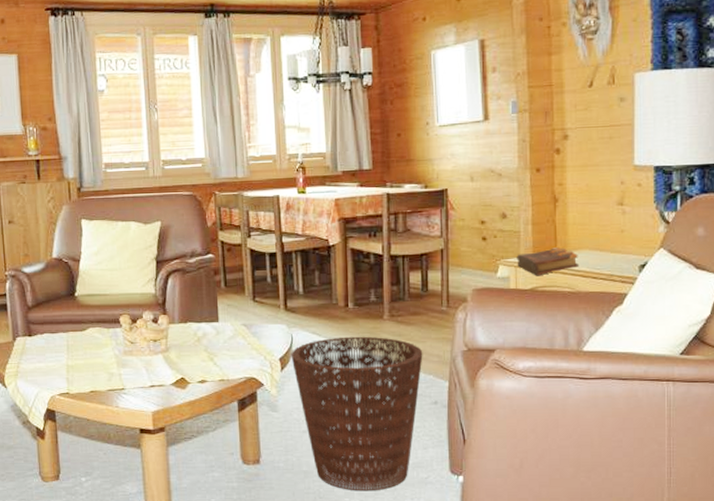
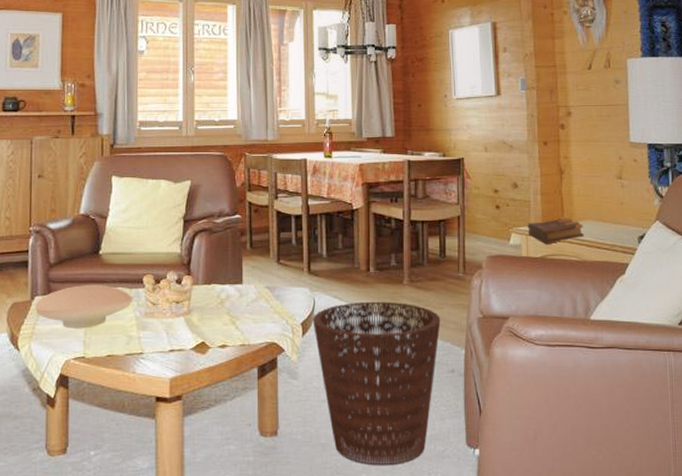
decorative bowl: none [18,324,112,367] -> present [35,284,133,329]

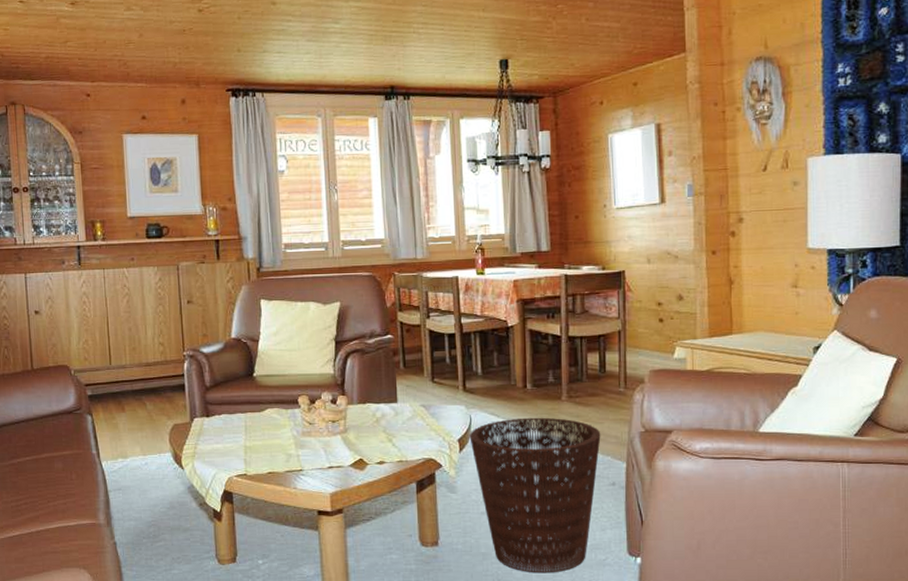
decorative bowl: present [35,284,133,329] -> none [195,405,290,448]
book: present [527,217,585,245] -> none [693,329,755,358]

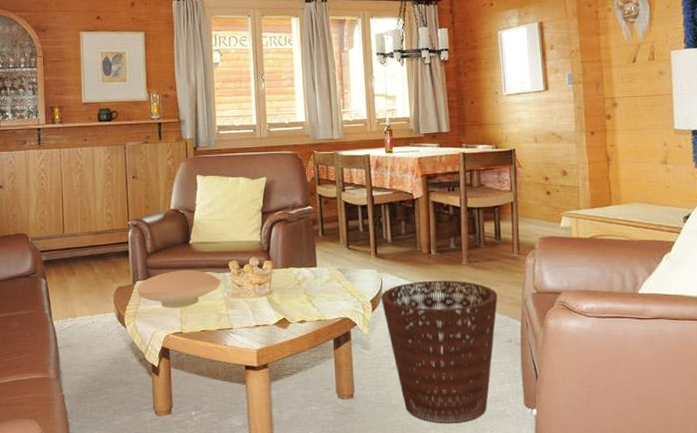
decorative bowl: none [195,405,290,448] -> present [137,269,221,308]

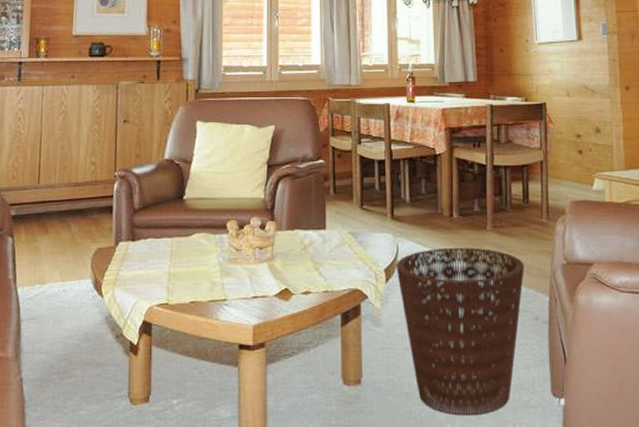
decorative bowl: present [137,269,221,308] -> none [119,229,217,275]

